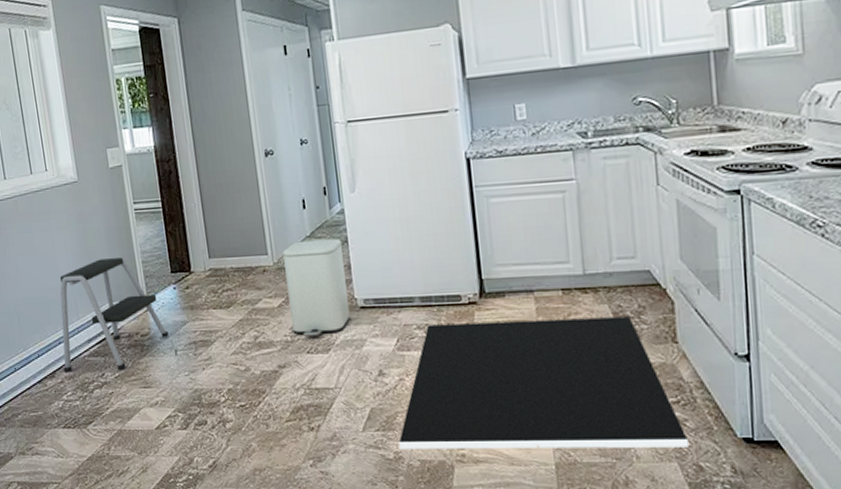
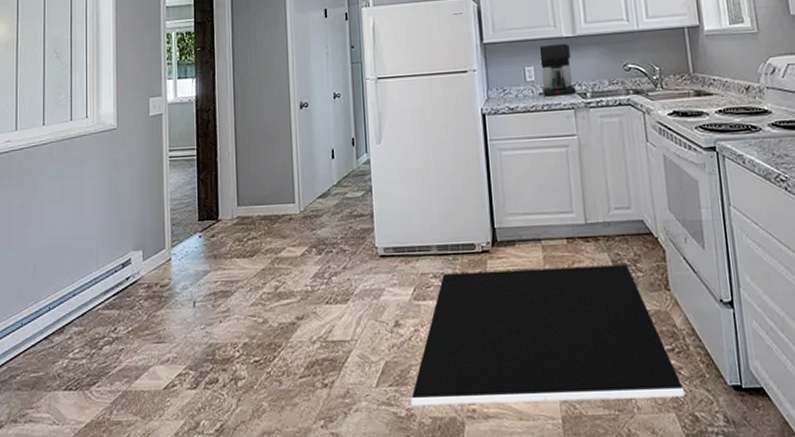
step stool: present [59,258,169,373] -> none [74,205,189,328]
pedal bin: present [283,238,351,336] -> none [310,187,371,286]
coffee maker: none [531,74,576,137] -> present [539,43,577,97]

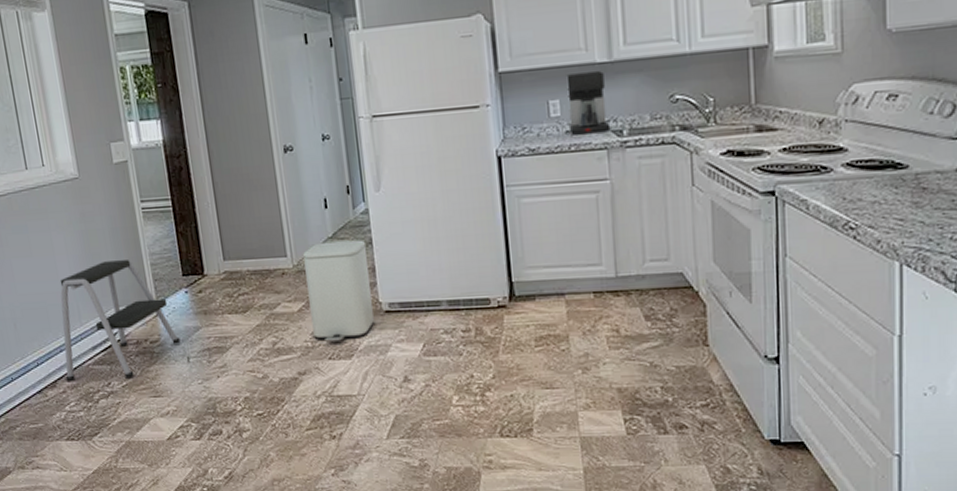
step stool: none [74,205,189,328] -> present [60,260,181,382]
pedal bin: none [310,187,371,286] -> present [303,240,375,342]
door mat: present [411,264,684,406] -> none [424,319,716,457]

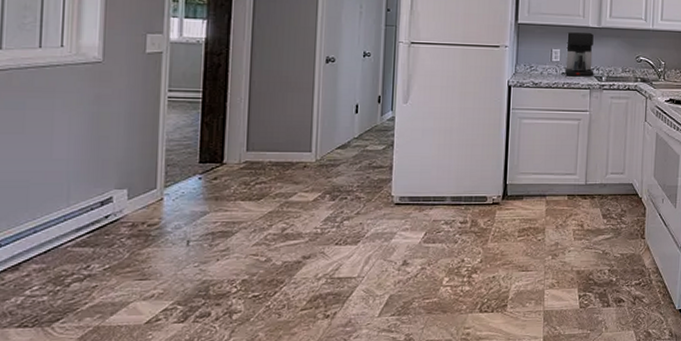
step stool: present [60,260,181,382] -> none [33,144,183,265]
pedal bin: present [303,240,375,342] -> none [324,142,388,229]

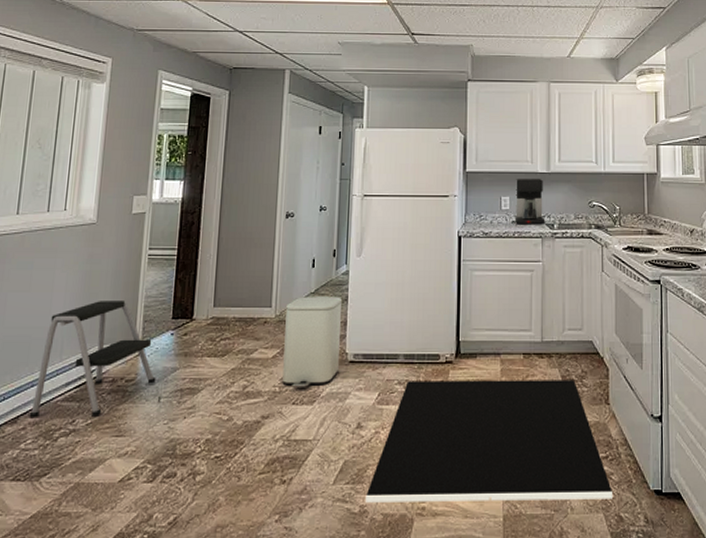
step stool: none [33,144,183,265] -> present [29,301,156,419]
pedal bin: none [324,142,388,229] -> present [282,296,343,387]
door mat: none [411,218,643,332] -> present [365,380,612,503]

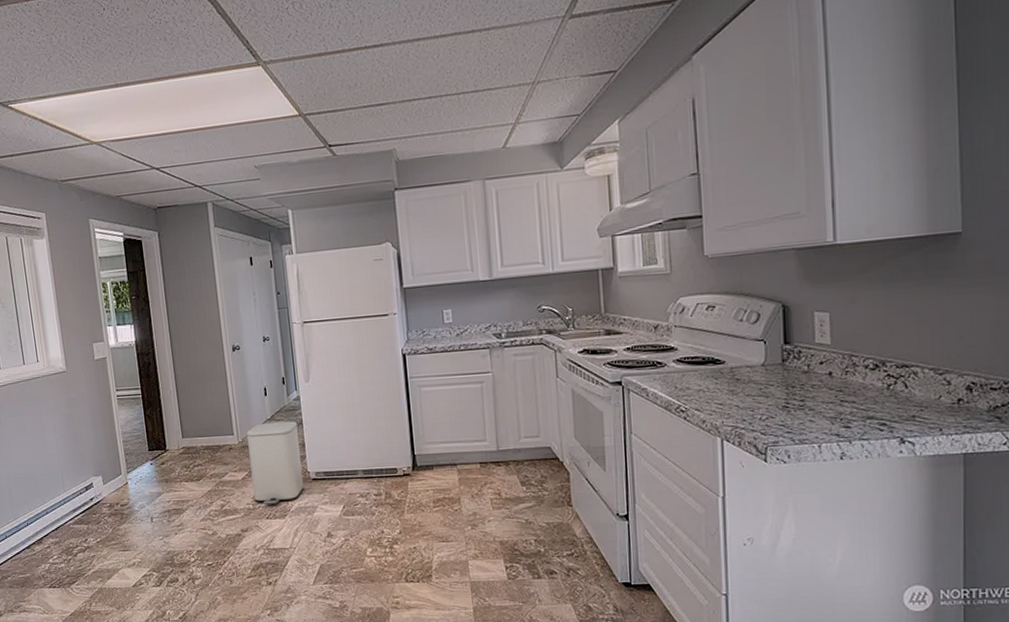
step stool: present [29,301,156,419] -> none [48,438,146,539]
door mat: present [365,380,612,503] -> none [343,485,580,599]
coffee maker: present [515,178,545,225] -> none [456,286,492,337]

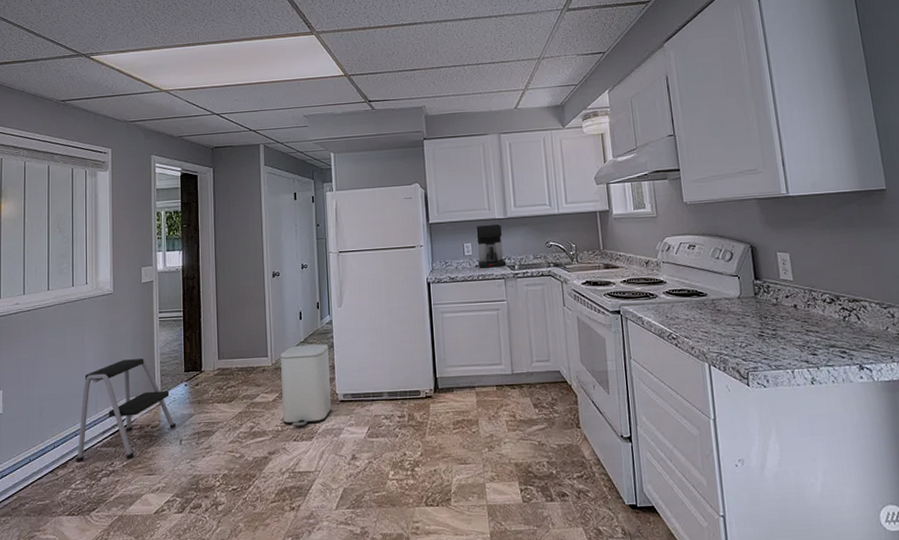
step stool: none [48,438,146,539] -> present [76,359,176,463]
coffee maker: none [456,286,492,337] -> present [476,223,507,268]

